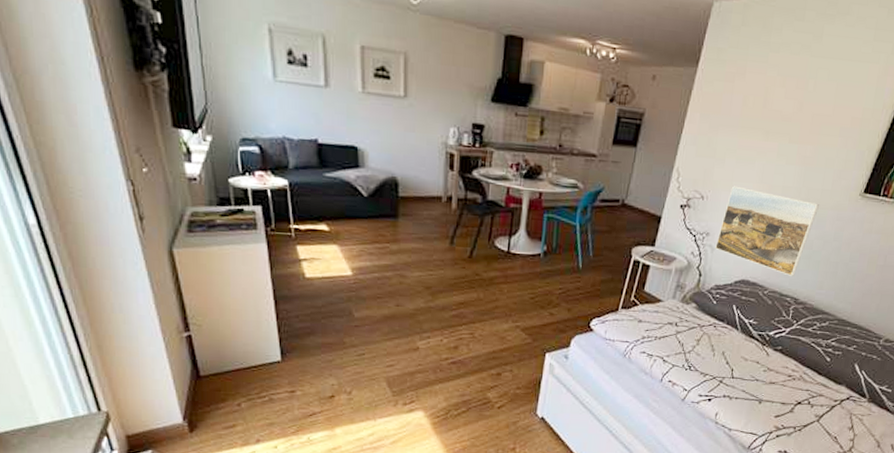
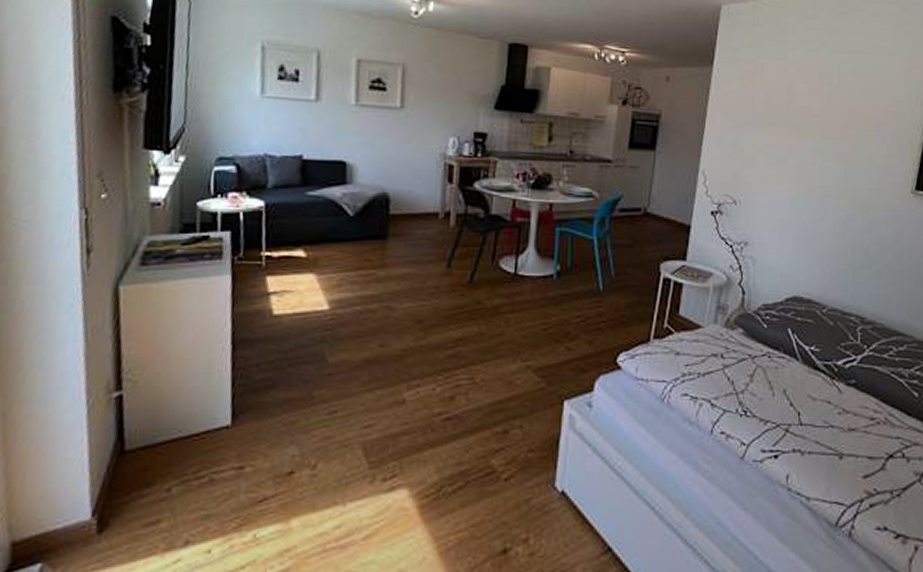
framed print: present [715,186,819,276] -> none [757,188,868,290]

